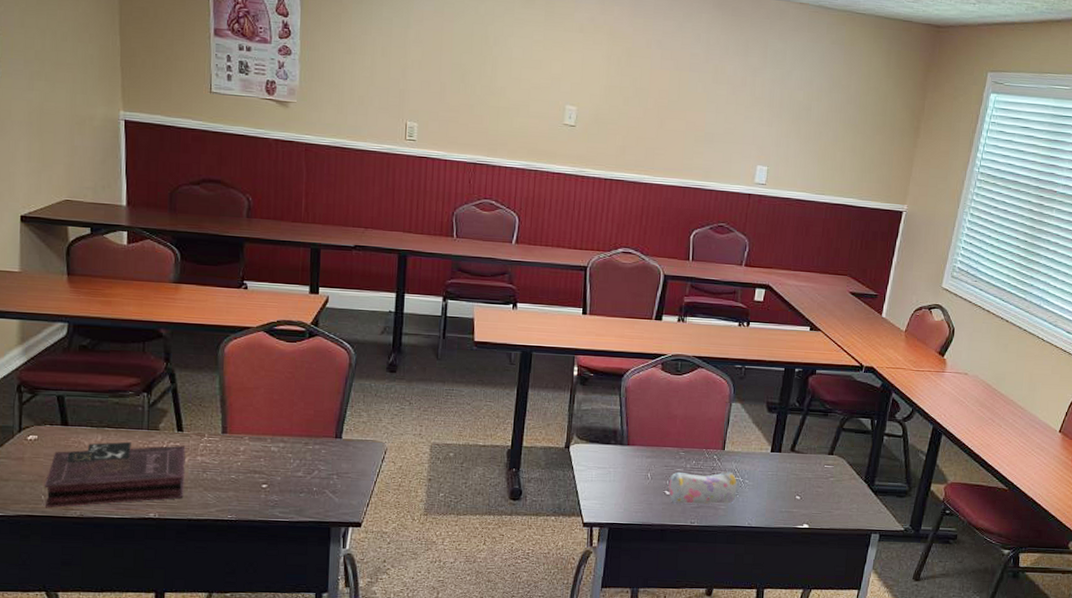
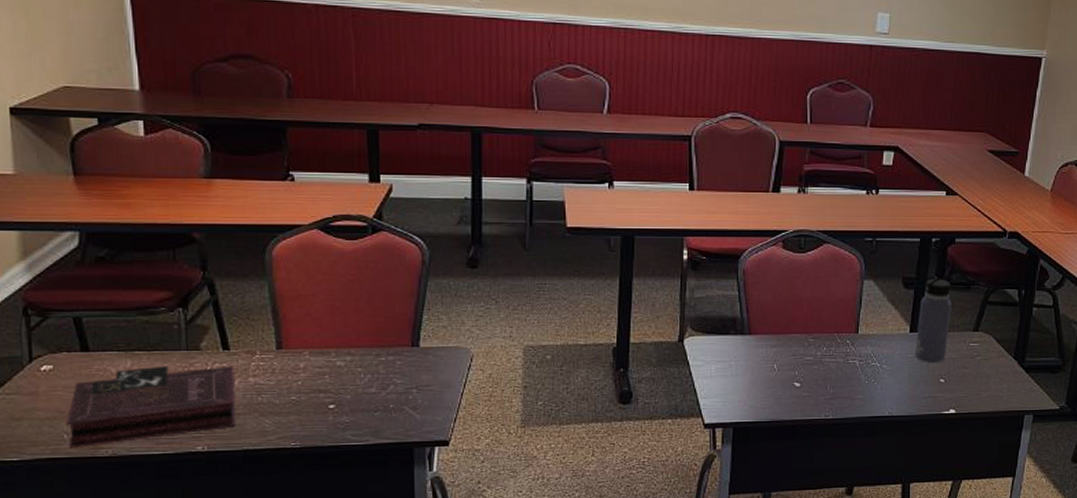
pencil case: present [668,471,738,504] -> none [797,357,875,397]
water bottle: none [774,402,815,482] -> present [914,275,956,364]

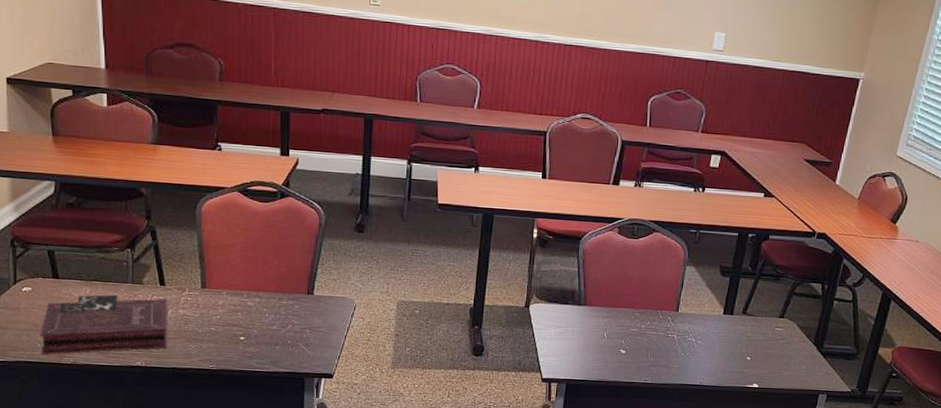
water bottle: present [914,275,956,364] -> none [726,267,767,343]

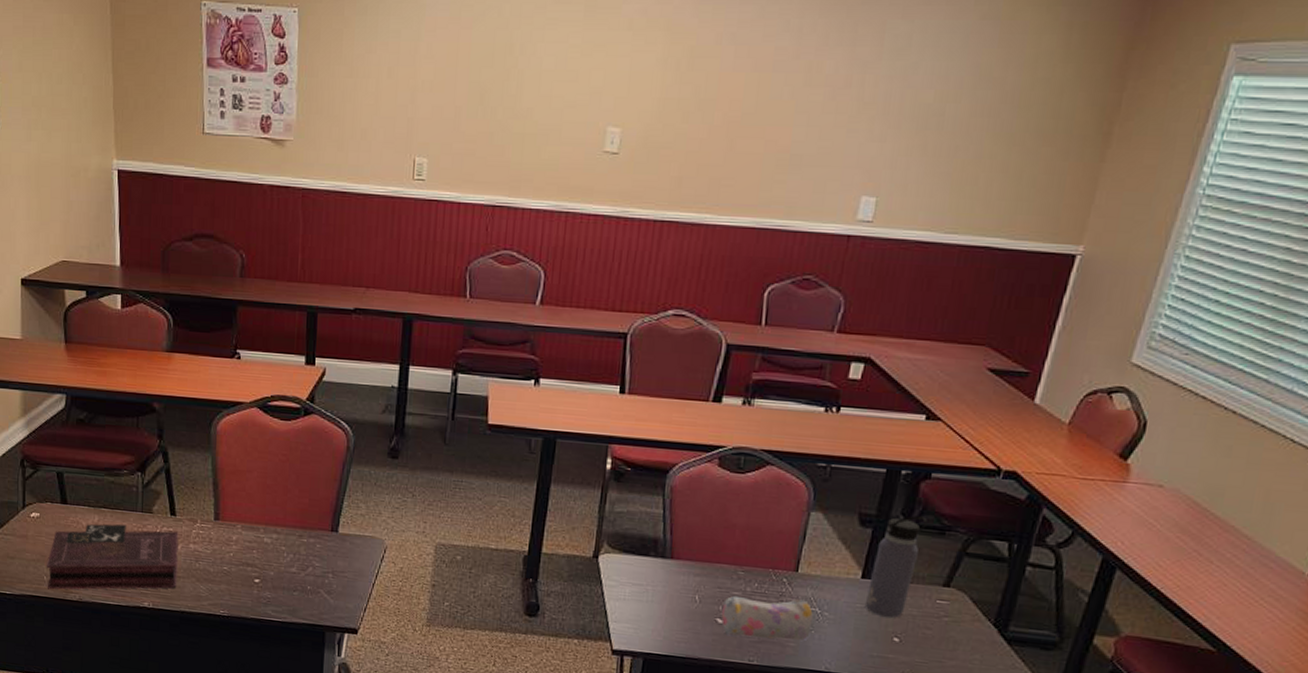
pencil case: none [623,331,691,363] -> present [720,595,814,641]
water bottle: none [726,267,767,343] -> present [864,515,927,618]

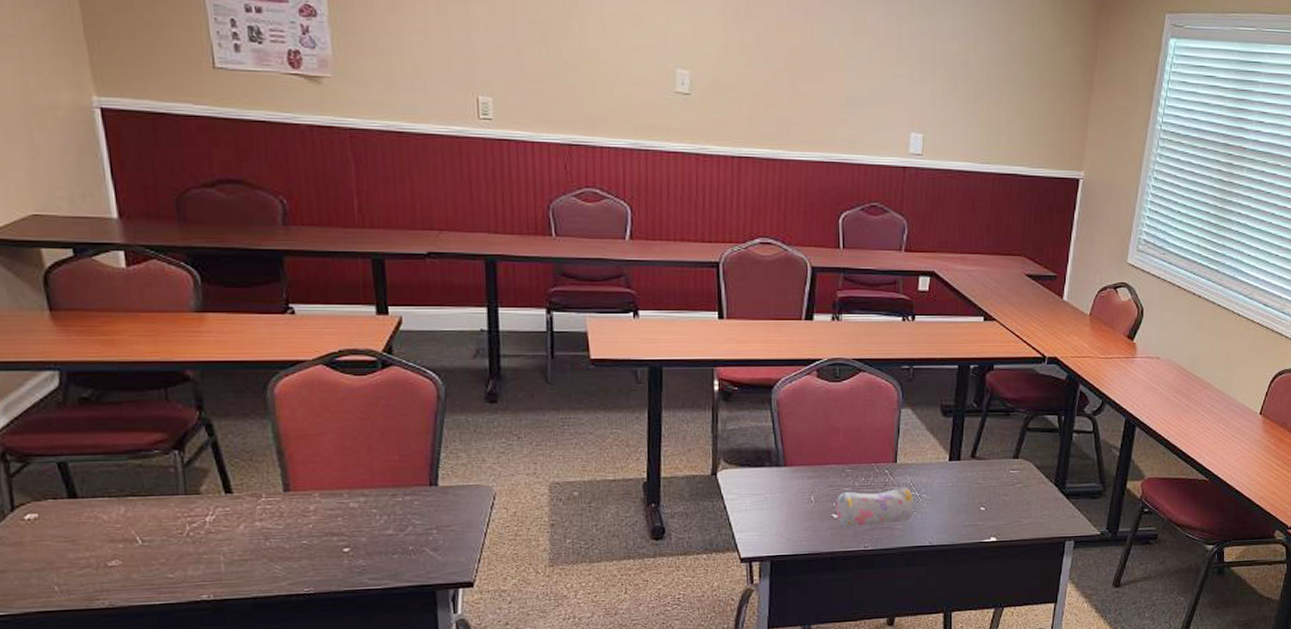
book: present [47,524,179,590] -> none [56,510,244,601]
water bottle: present [864,515,927,618] -> none [954,402,995,492]

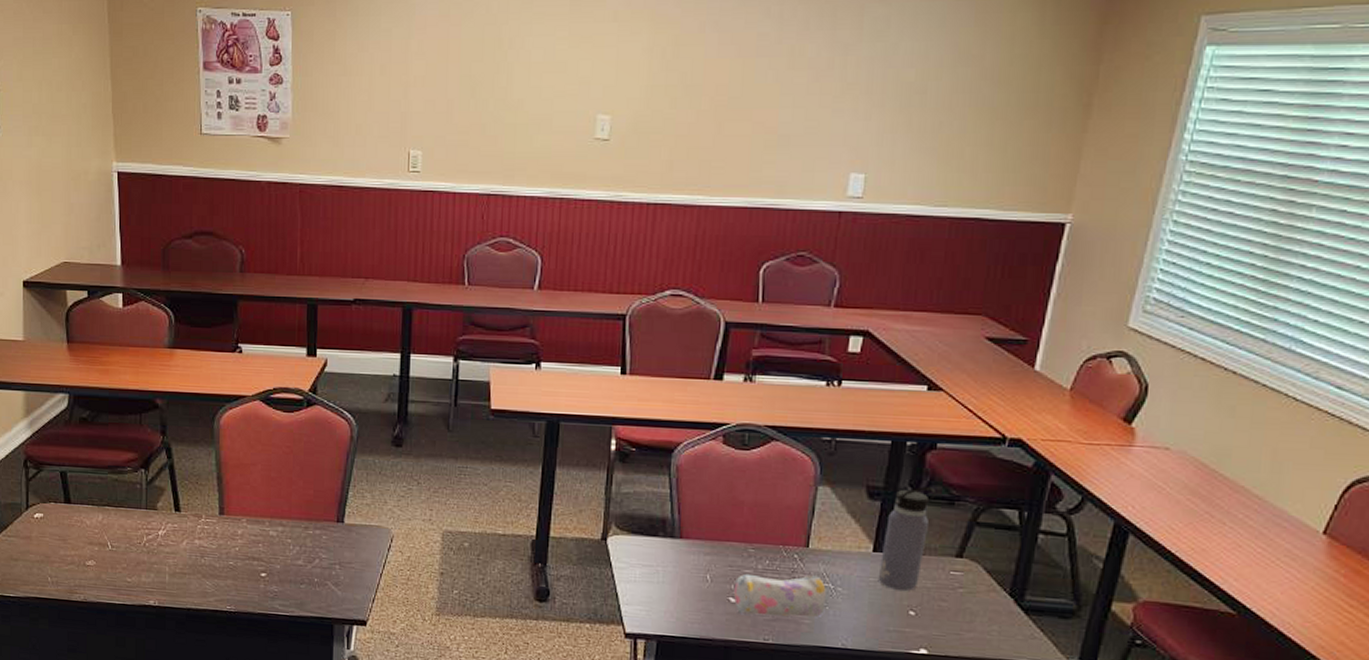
water bottle: none [954,402,995,492] -> present [878,487,936,592]

